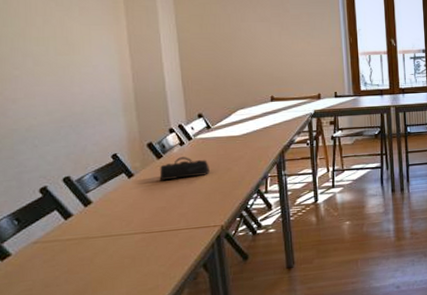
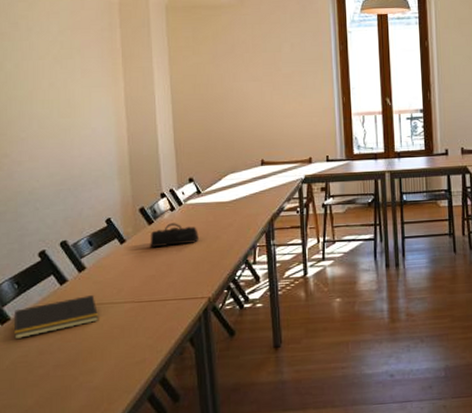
notepad: none [14,228,107,275] -> present [13,295,98,340]

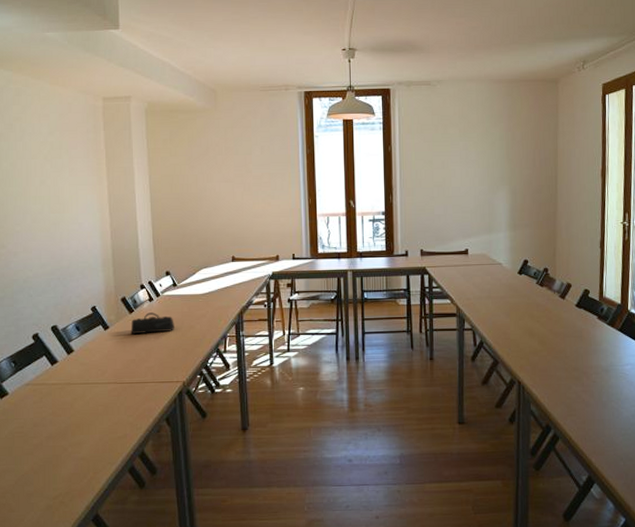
notepad: present [13,295,98,340] -> none [11,376,85,413]

